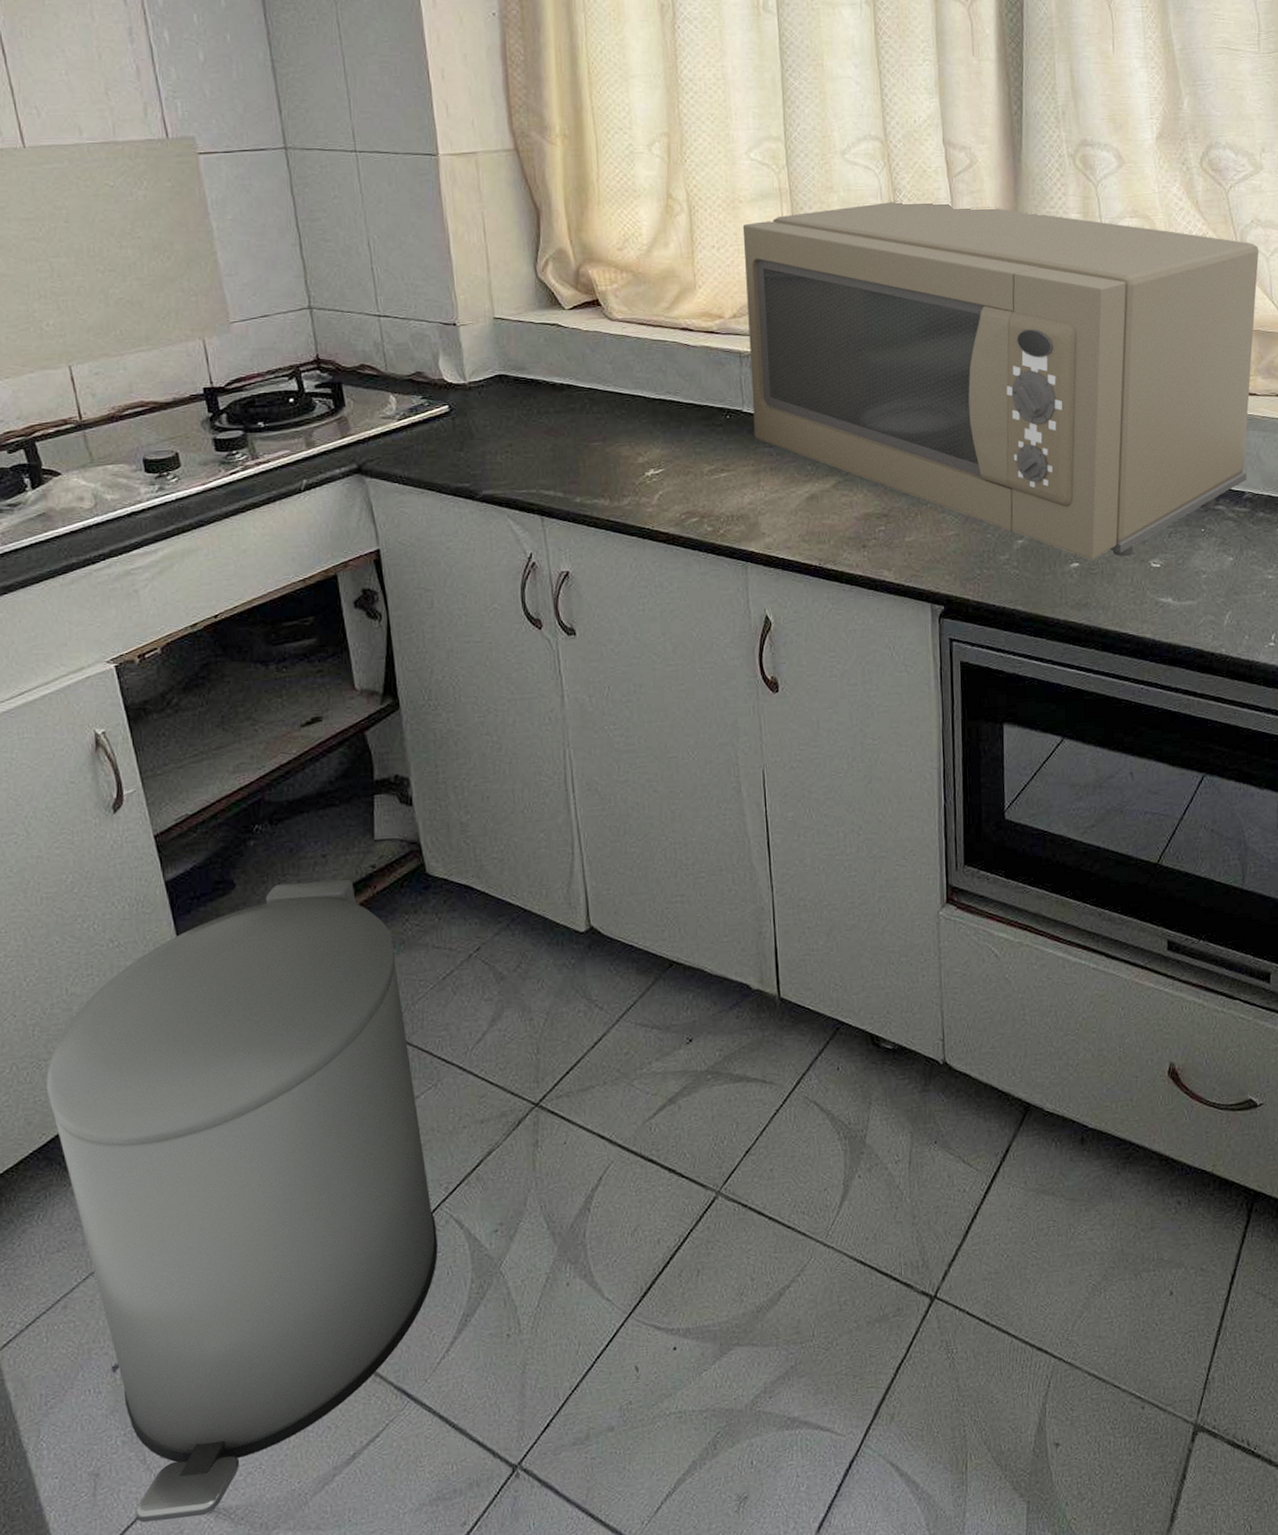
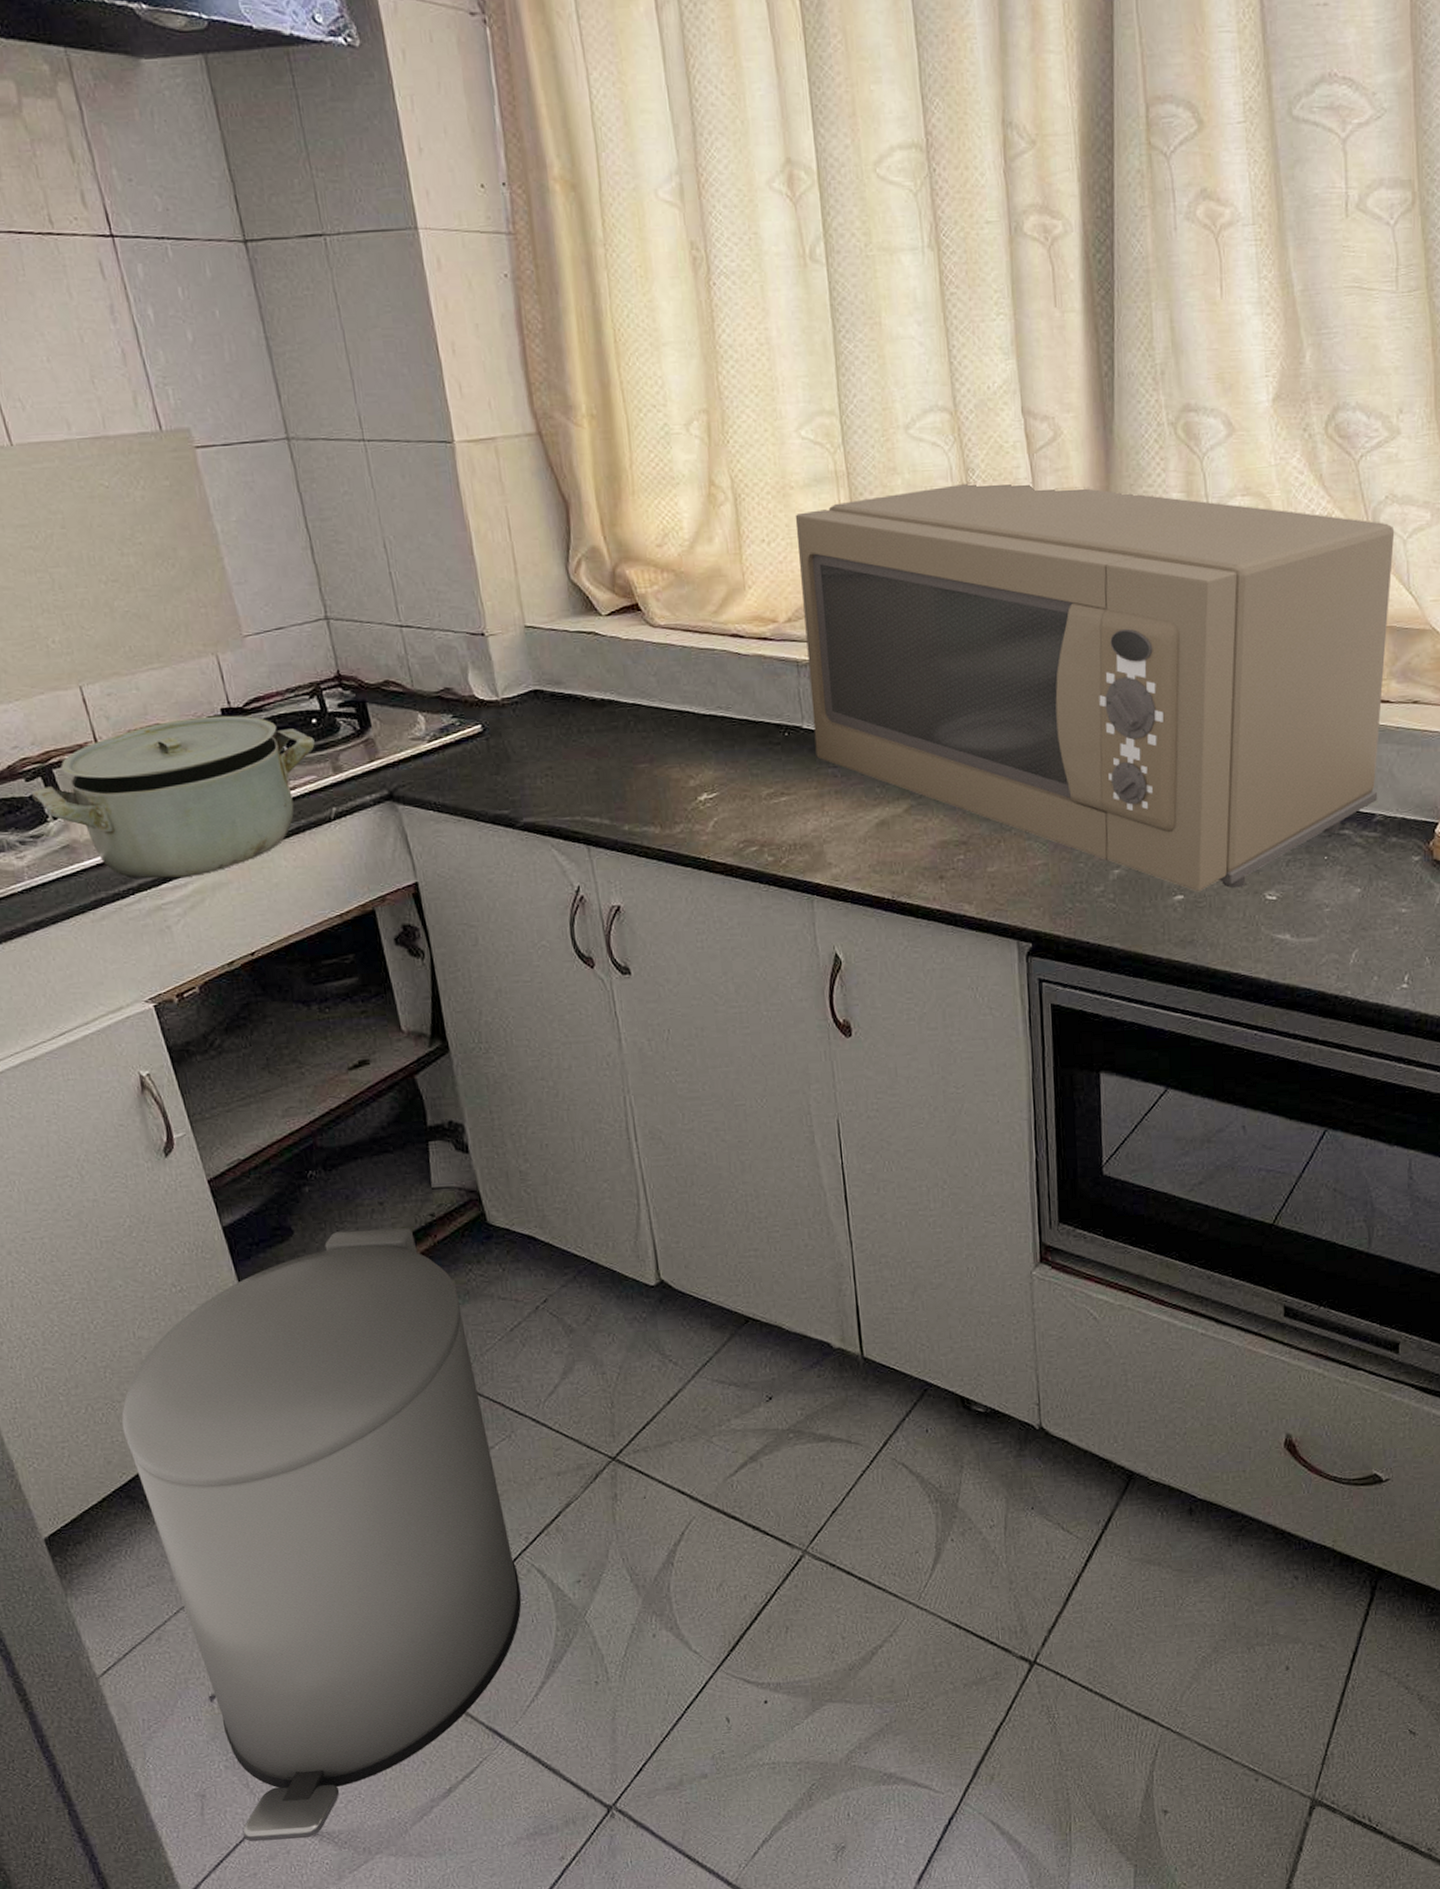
saucepan: none [12,394,291,546] -> present [31,715,315,879]

